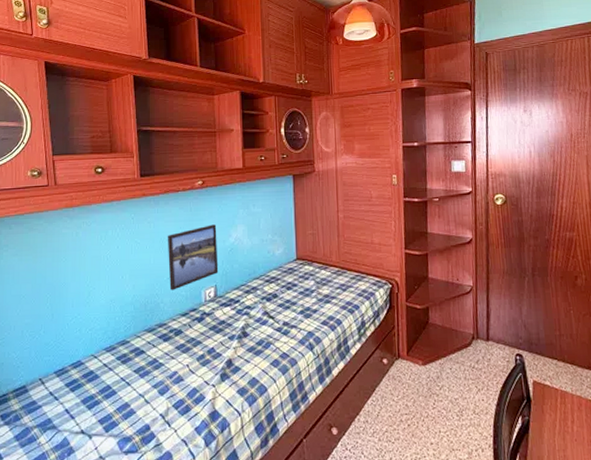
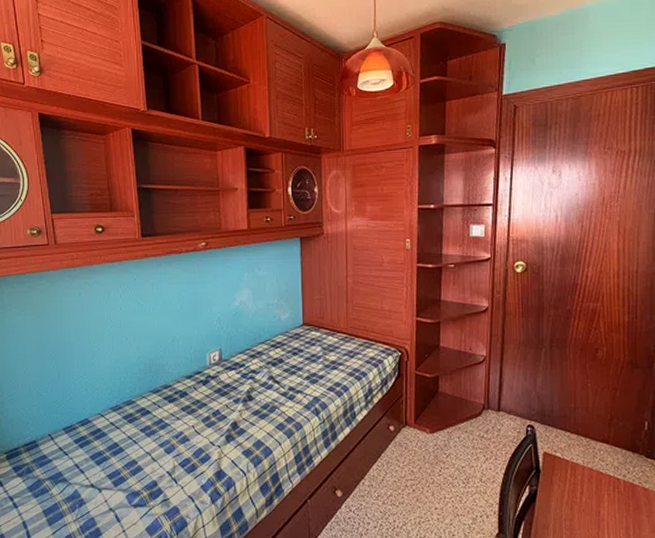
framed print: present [167,224,219,291] -> none [170,287,223,353]

